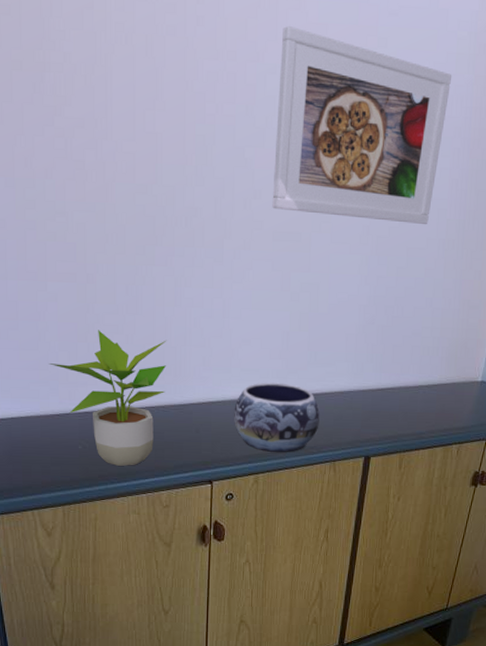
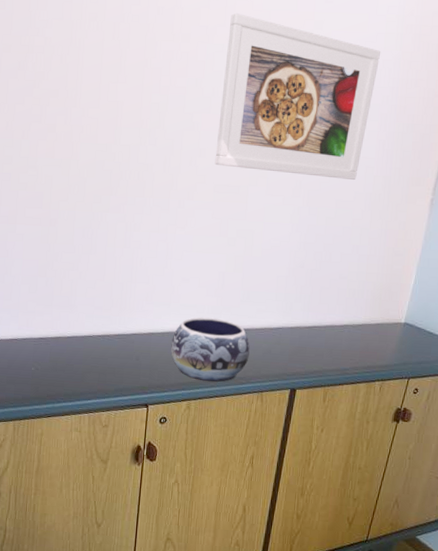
potted plant: present [49,330,167,466] -> none [12,266,116,388]

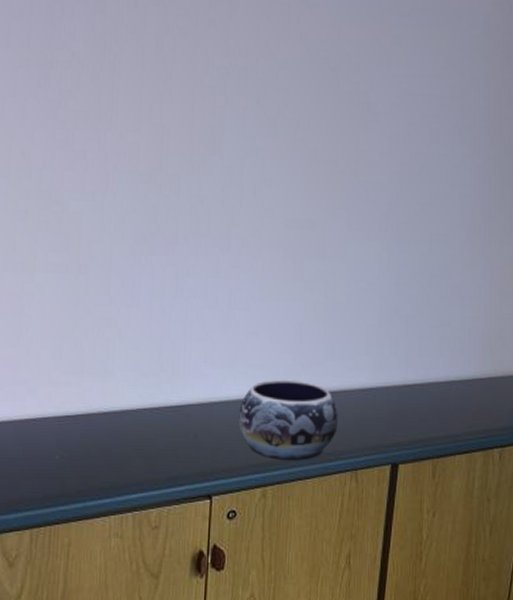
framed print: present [214,13,381,180] -> none [284,27,468,210]

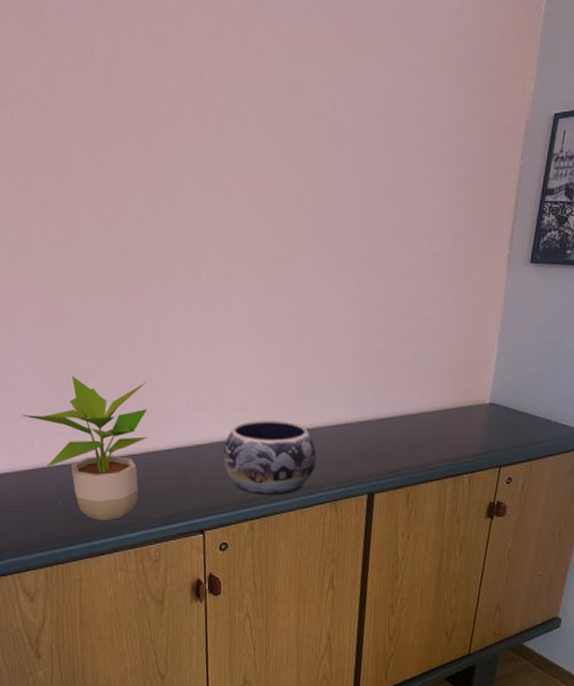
potted plant: none [29,323,165,479] -> present [21,376,148,521]

